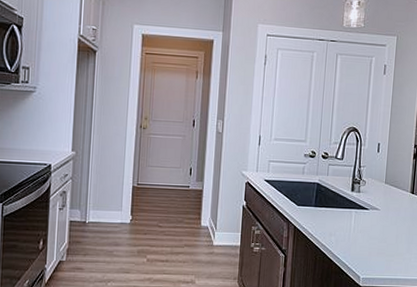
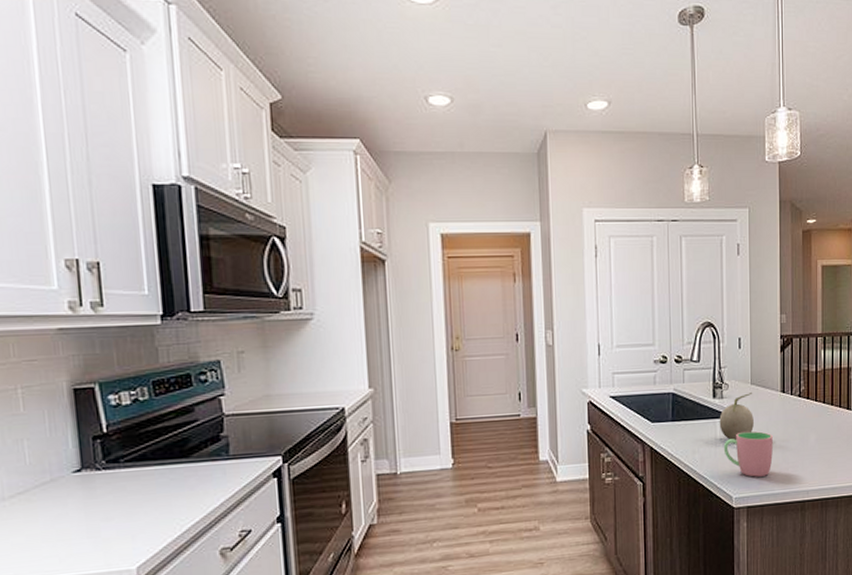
fruit: none [354,190,385,229] -> present [719,393,754,440]
cup: none [356,222,400,263] -> present [723,431,773,477]

